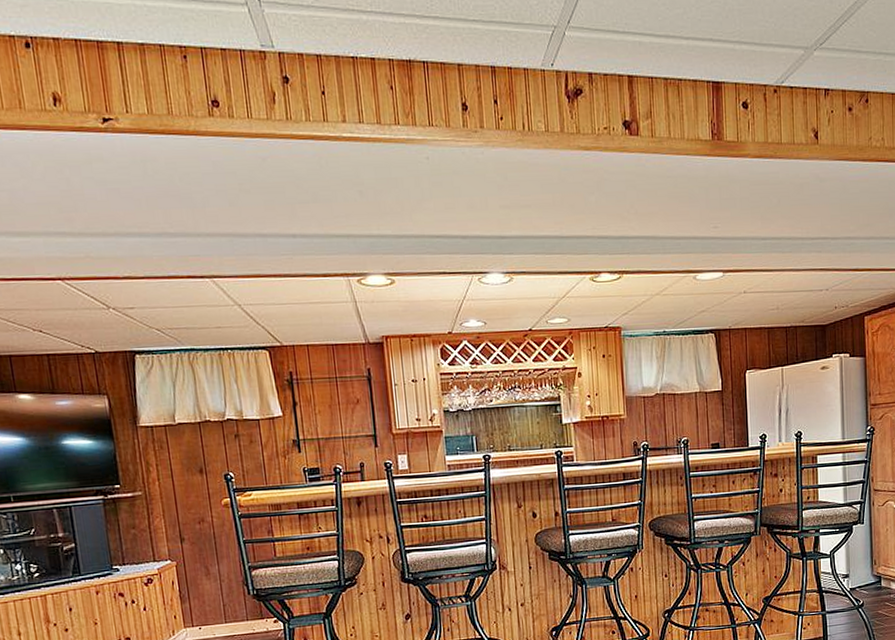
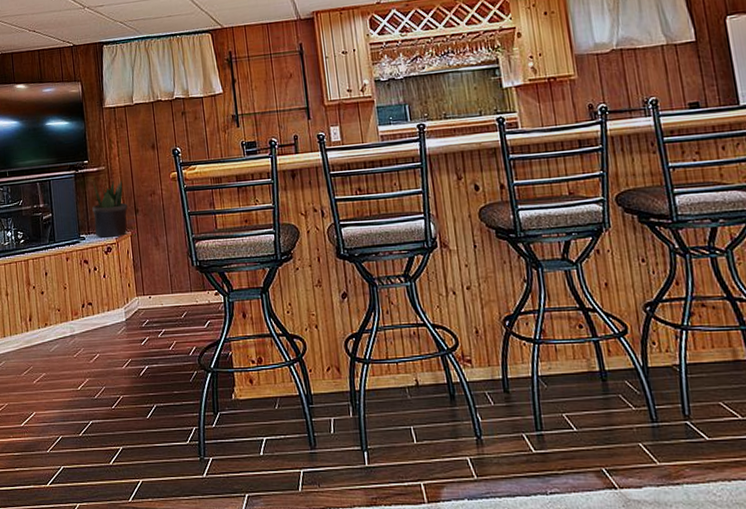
planter: none [126,506,172,570] -> present [92,180,128,239]

